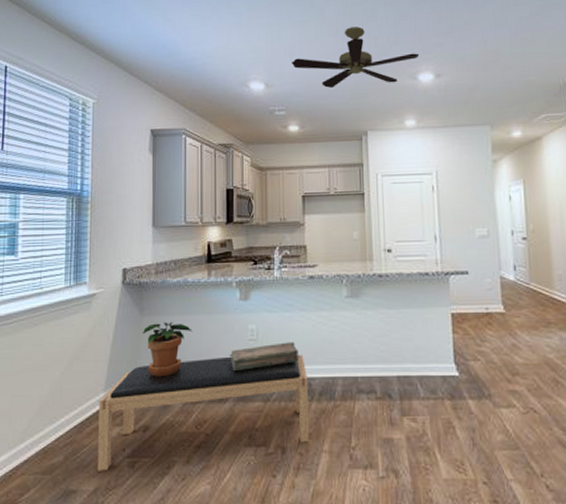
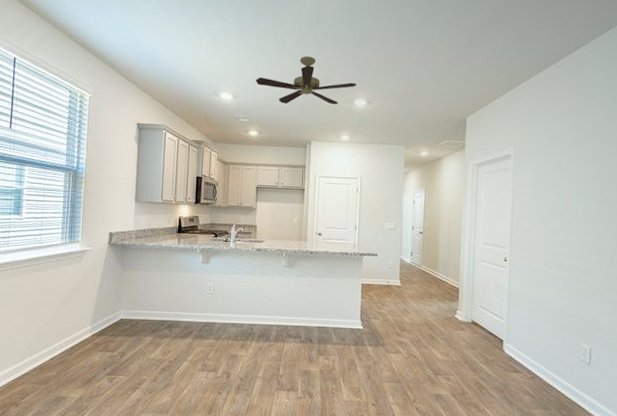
bench: present [97,355,309,471] -> none [83,304,250,384]
potted plant: present [143,321,192,377] -> none [124,275,163,317]
decorative box: present [229,342,298,371] -> none [191,297,245,316]

